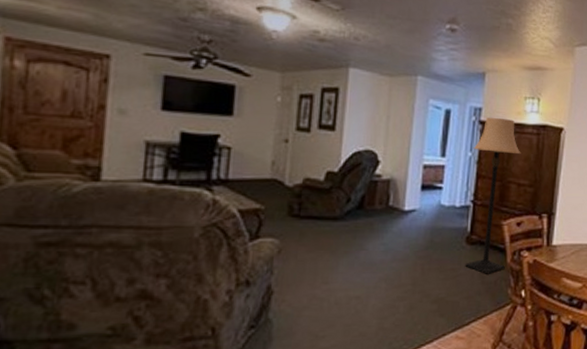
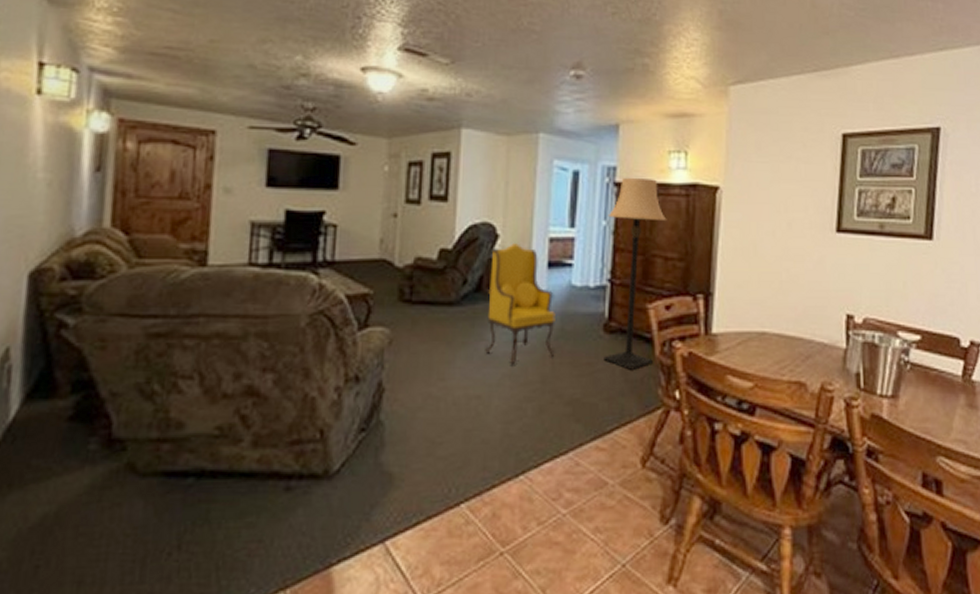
armchair: none [365,169,426,270] -> present [485,243,555,365]

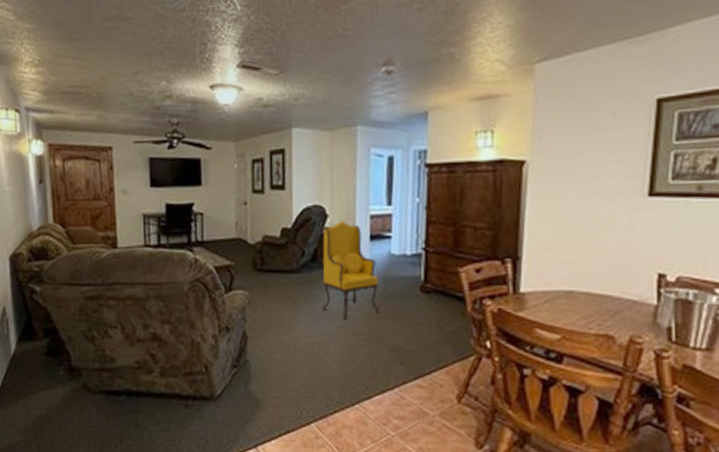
lamp: present [603,177,667,370] -> none [420,157,475,324]

